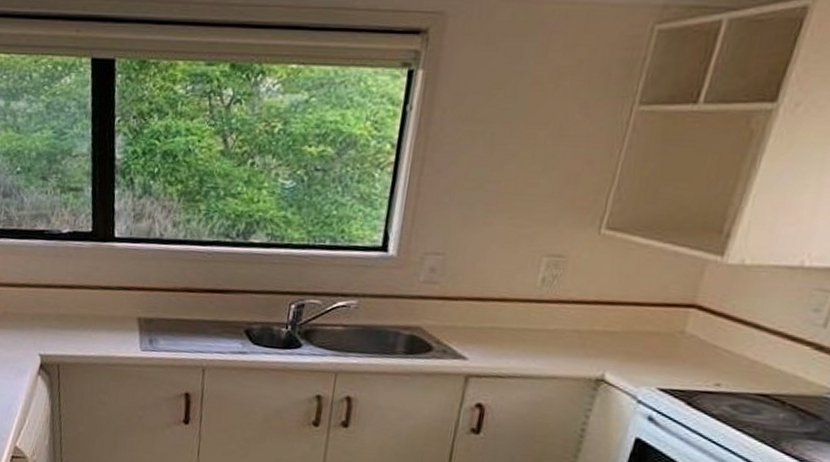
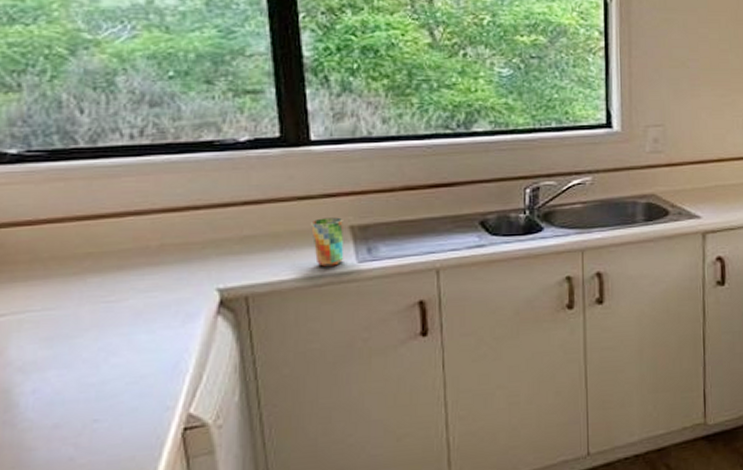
cup: none [109,307,133,351] -> present [311,217,343,267]

